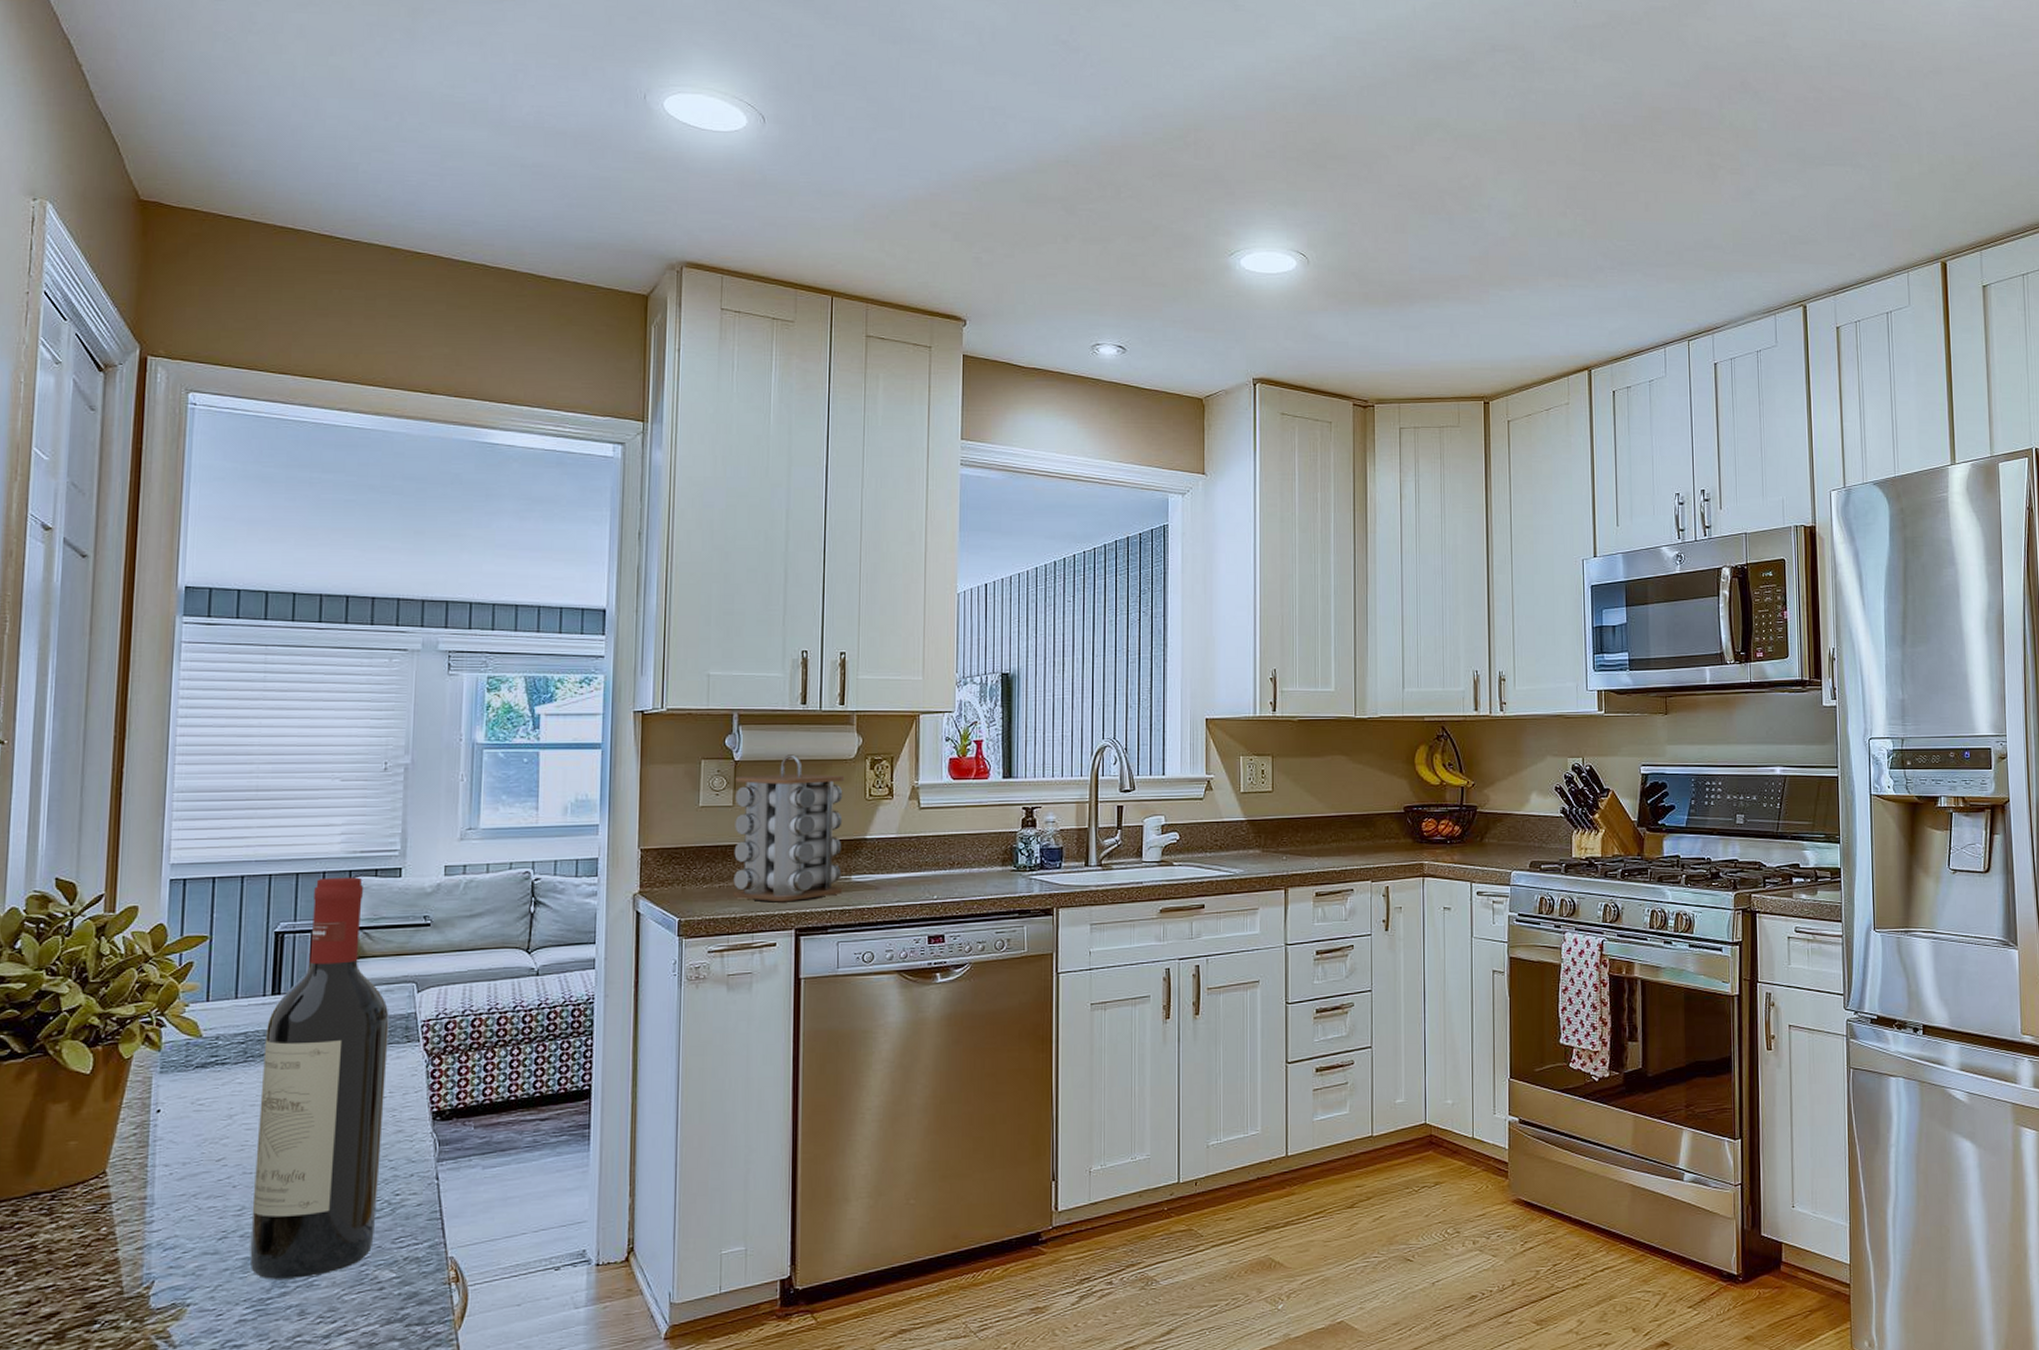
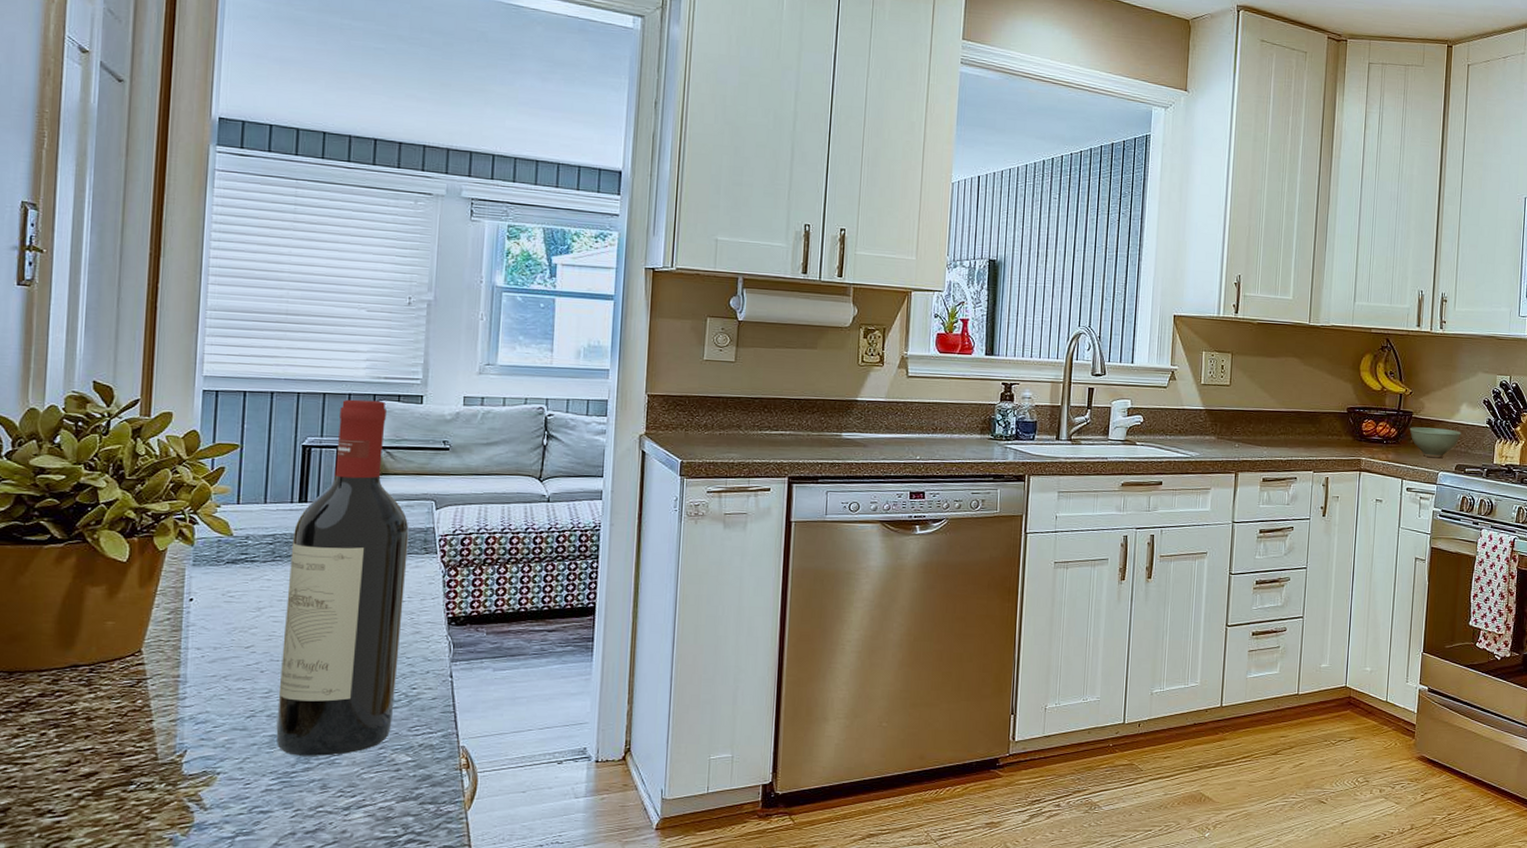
spice rack: present [733,754,845,903] -> none [732,319,840,453]
bowl: none [1475,822,1533,856] -> present [1409,427,1462,458]

